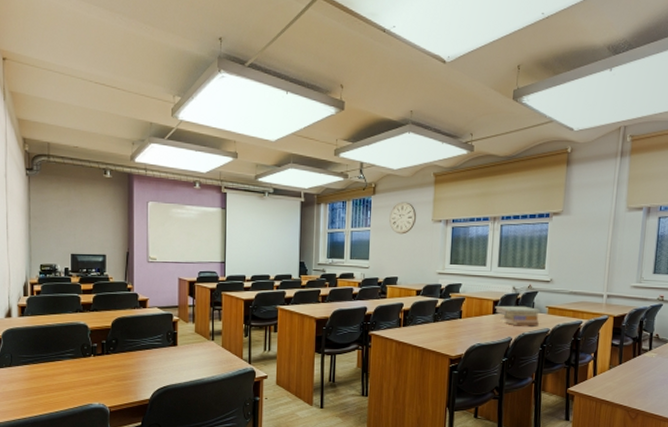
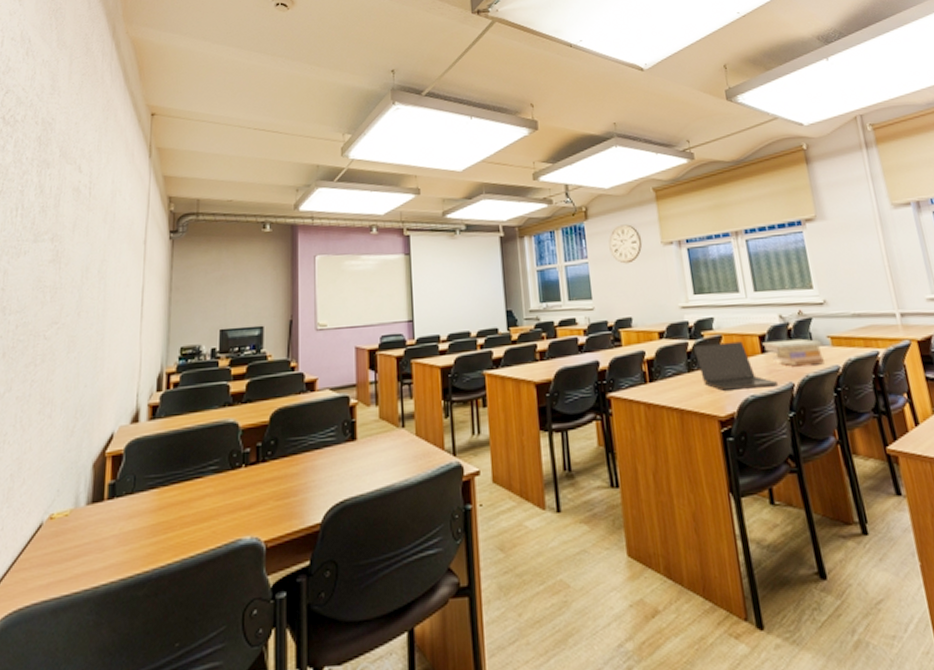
laptop: none [440,302,500,339] -> present [692,341,779,391]

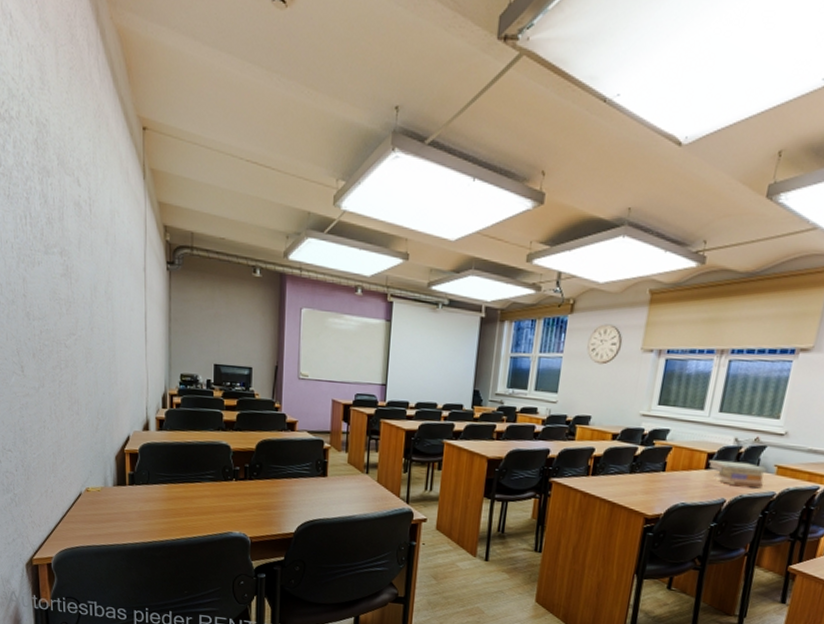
laptop: present [692,341,779,391] -> none [640,451,711,500]

